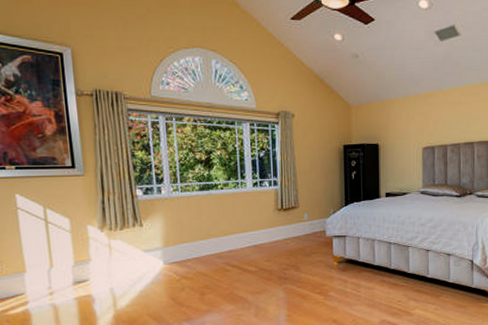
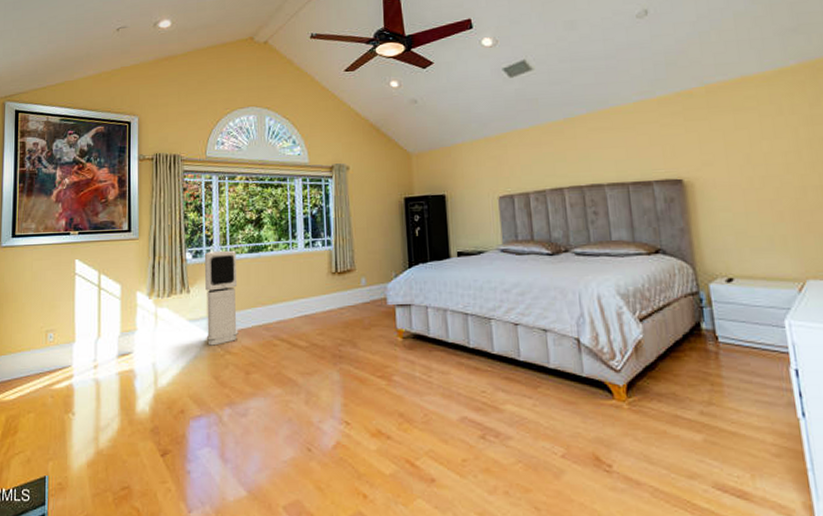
air purifier: none [155,188,193,273] -> present [204,250,239,346]

